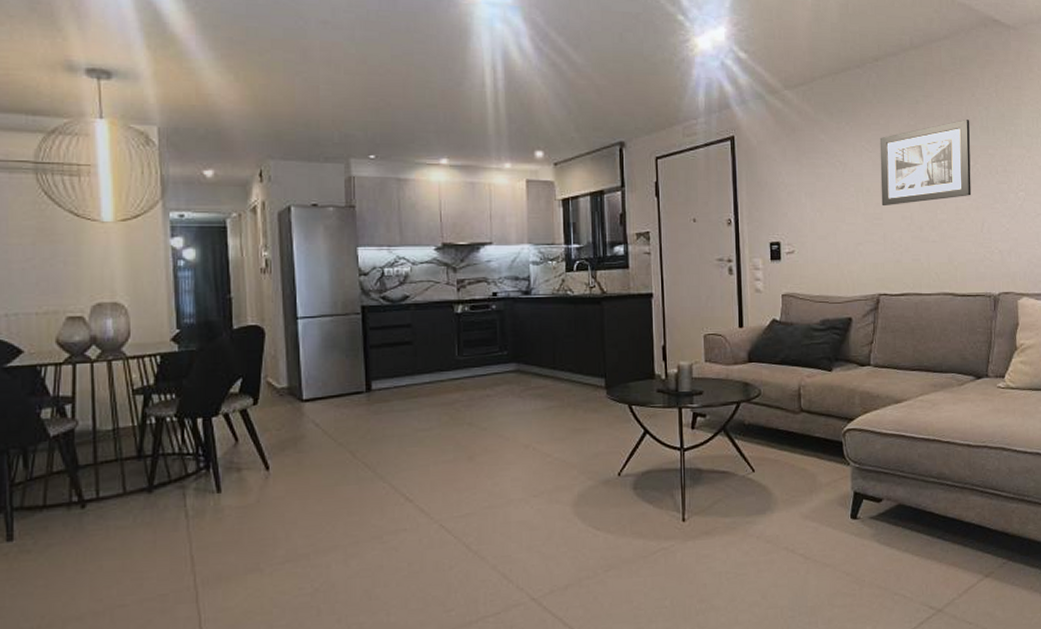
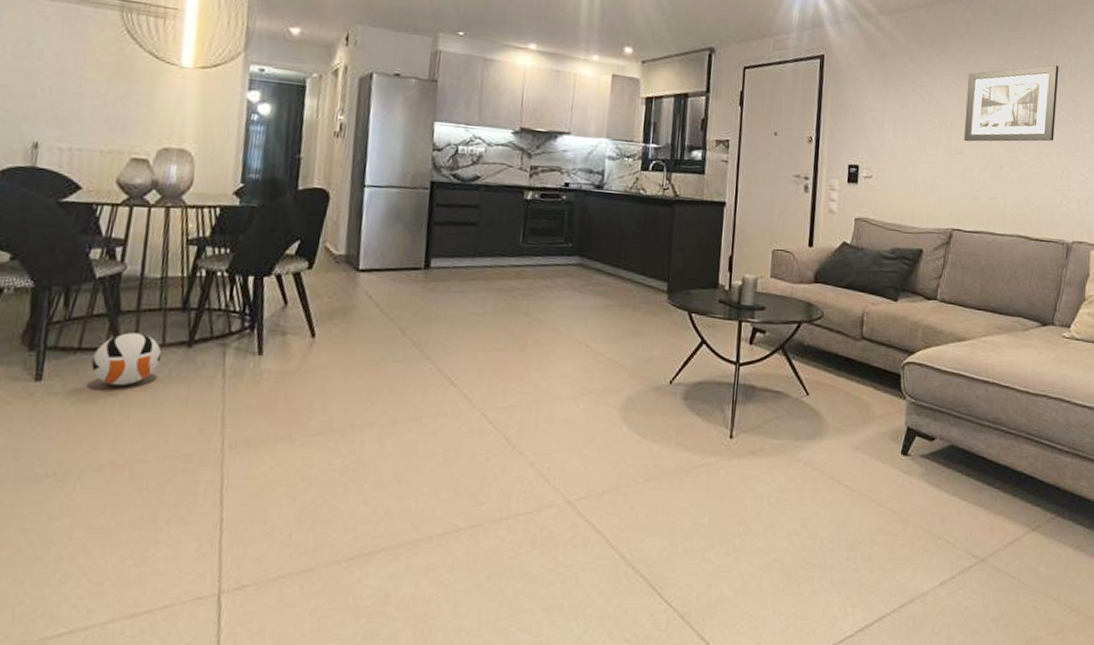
ball: none [59,485,123,538] -> present [91,332,161,386]

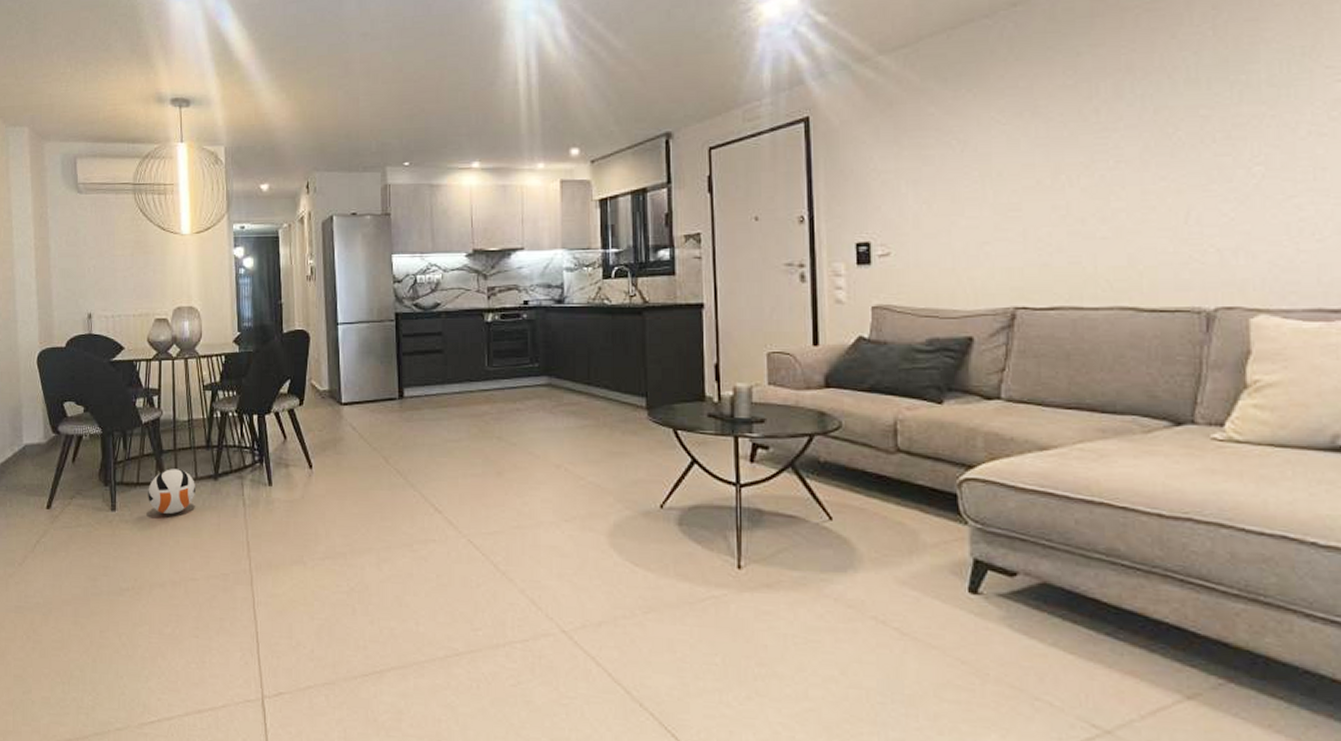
wall art: present [963,65,1059,142] -> none [1018,71,1169,194]

